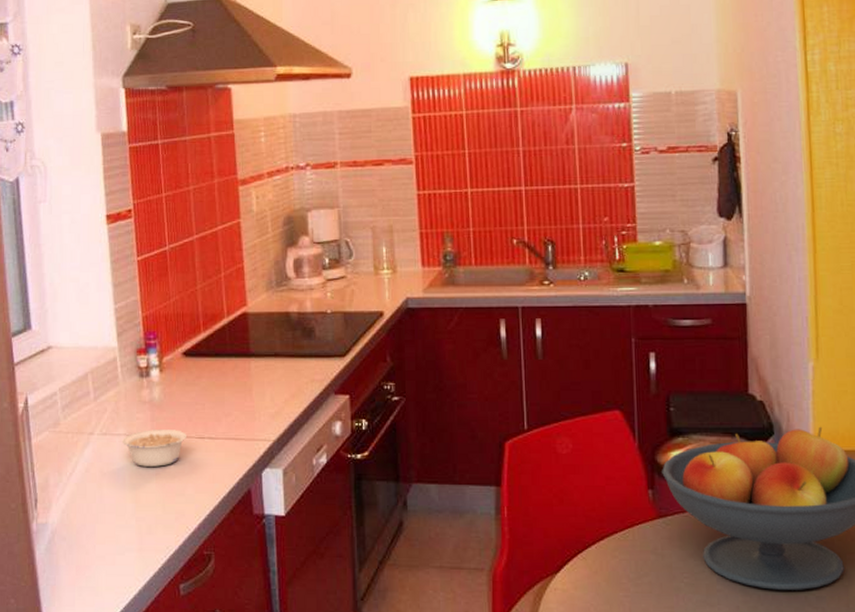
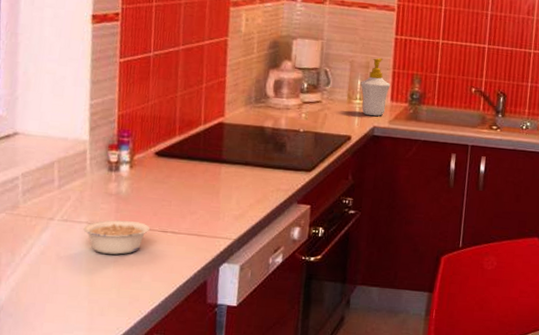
soap bottle: none [386,219,420,286] -> present [360,57,391,116]

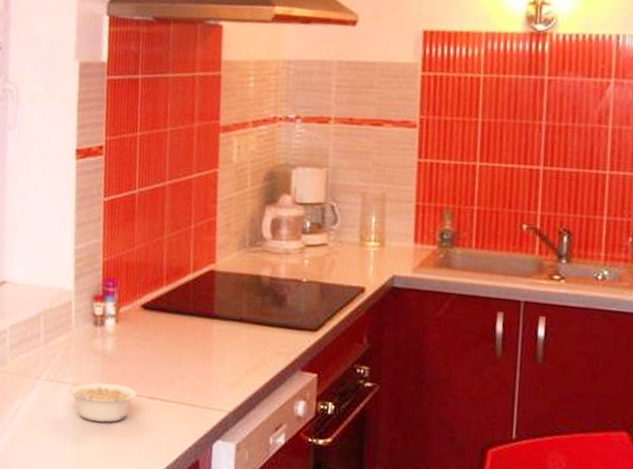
soap bottle: present [360,57,391,116] -> none [375,187,414,263]

